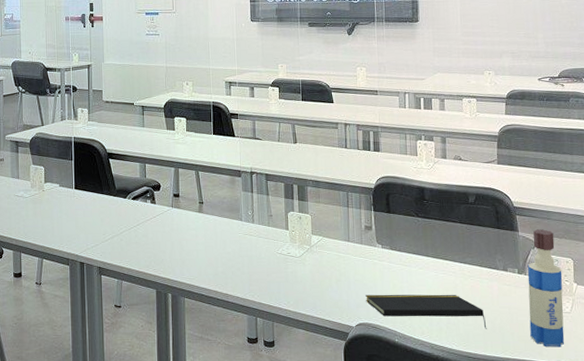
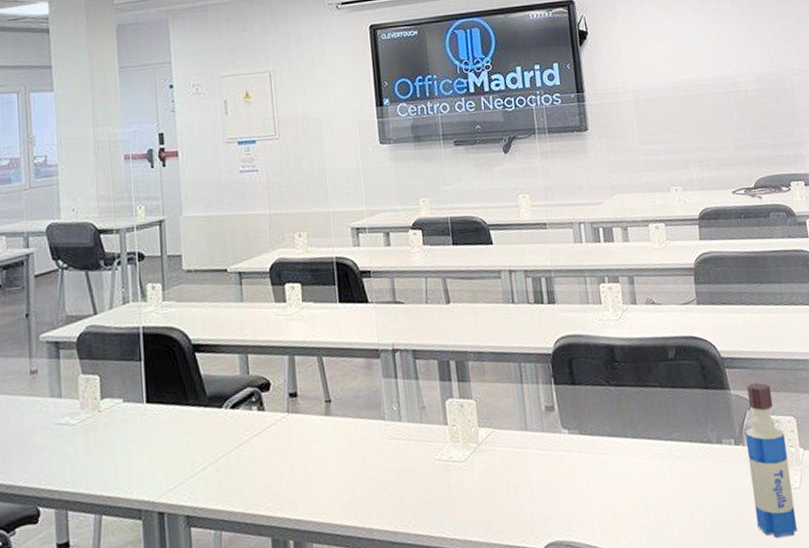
notepad: present [366,294,487,329] -> none [554,485,706,529]

